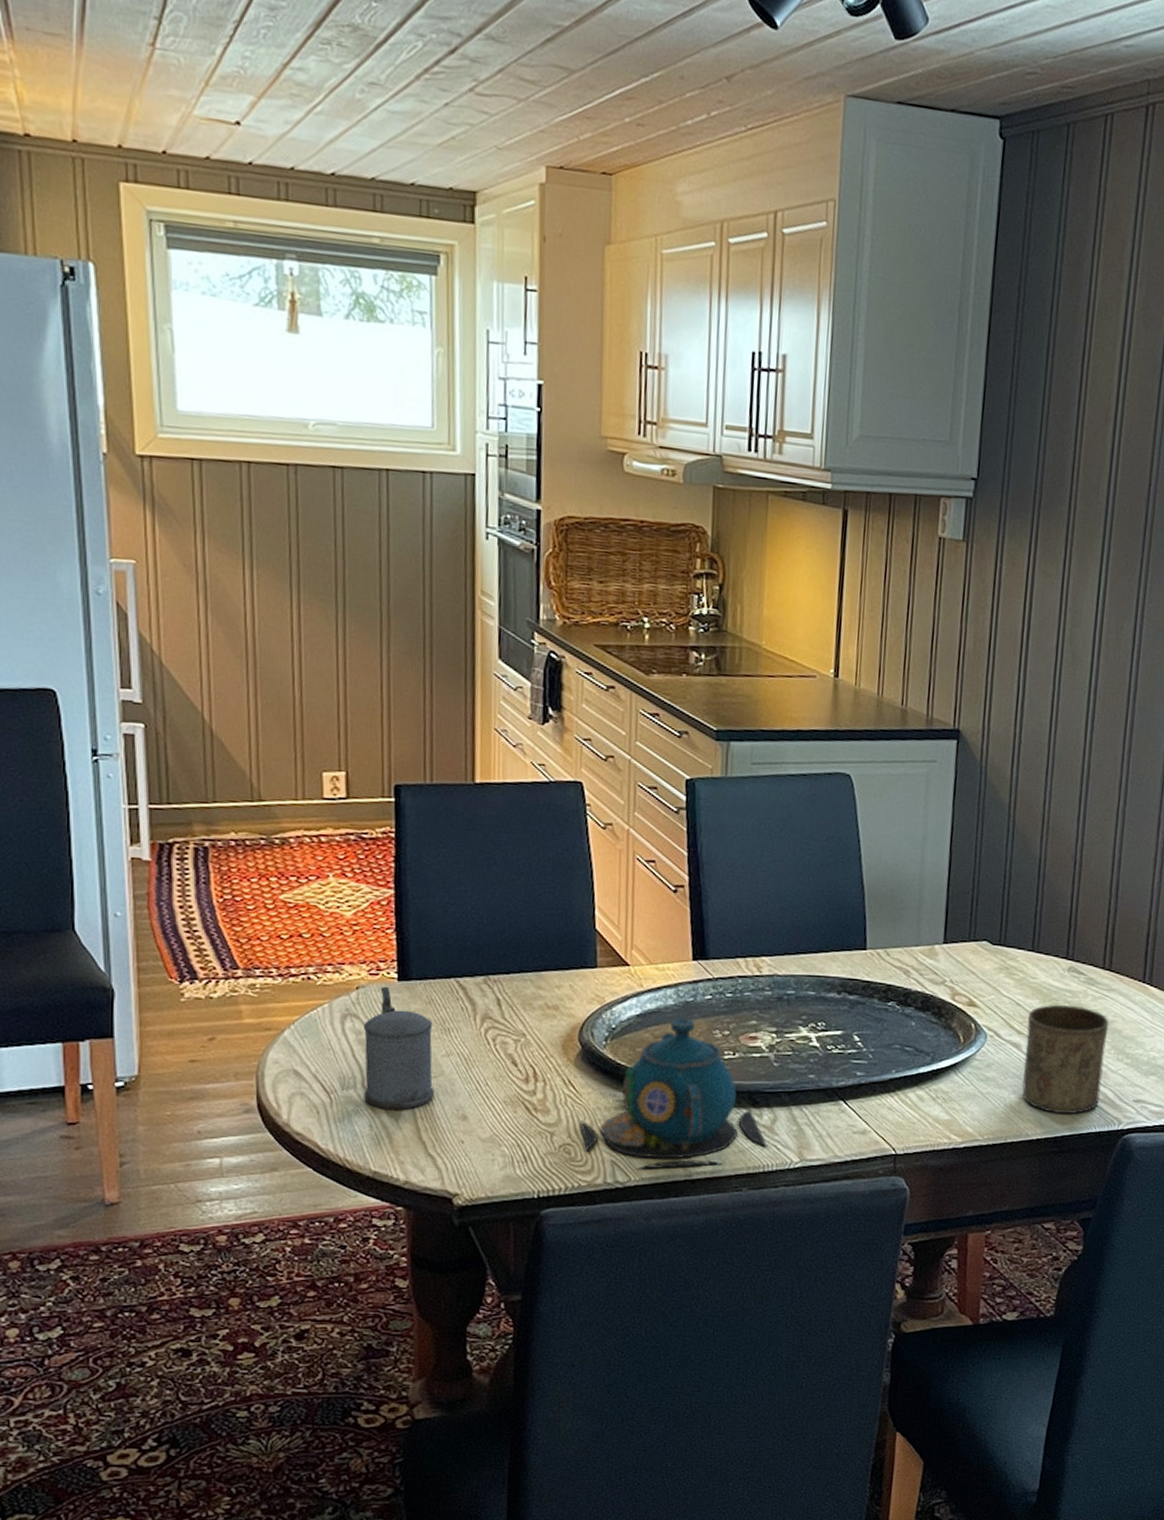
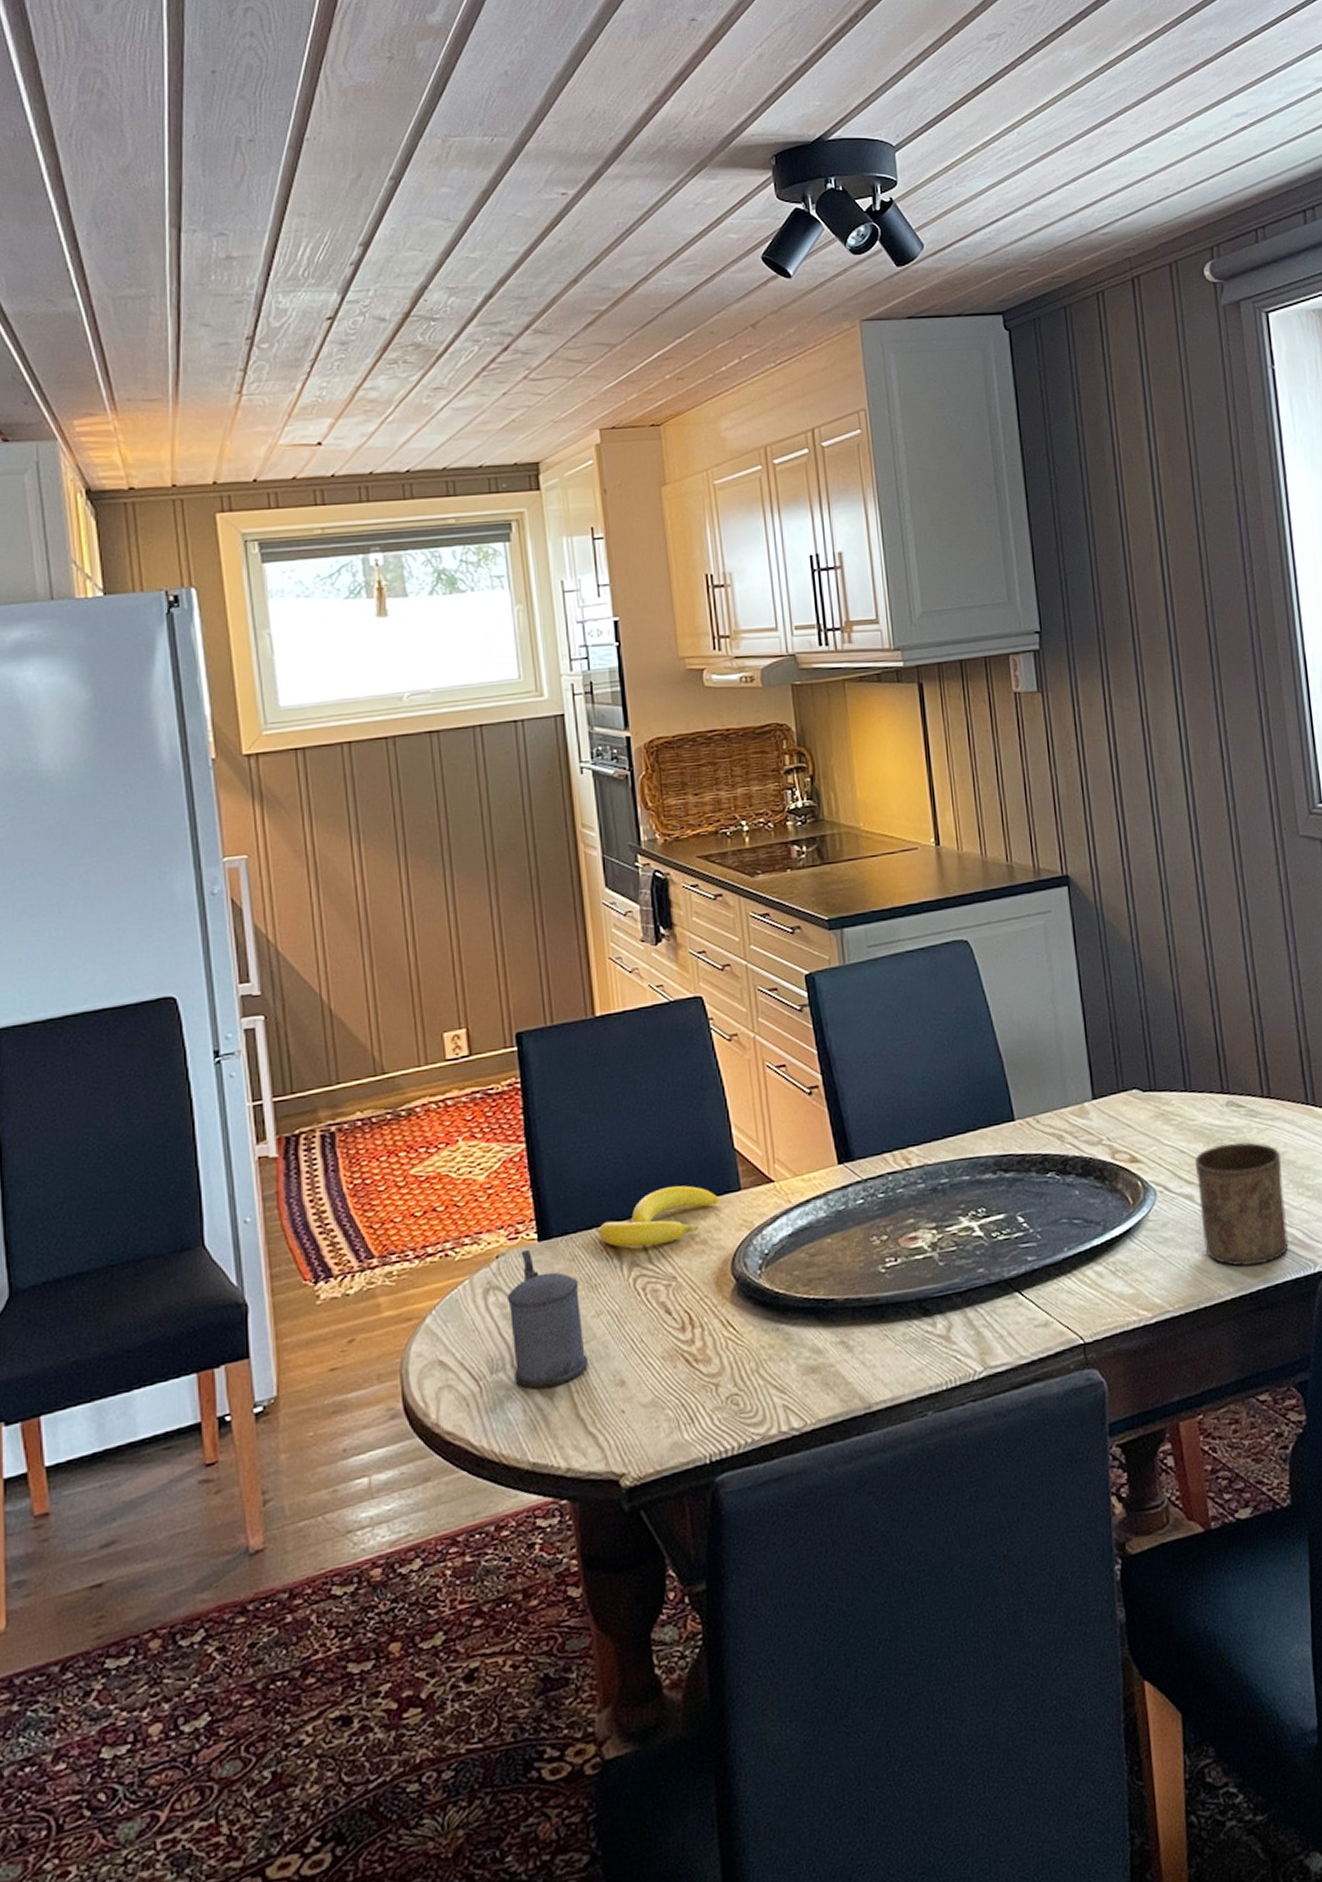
banana: none [456,952,576,1004] -> present [598,1185,720,1248]
teapot: present [579,1017,767,1169] -> none [744,1228,947,1410]

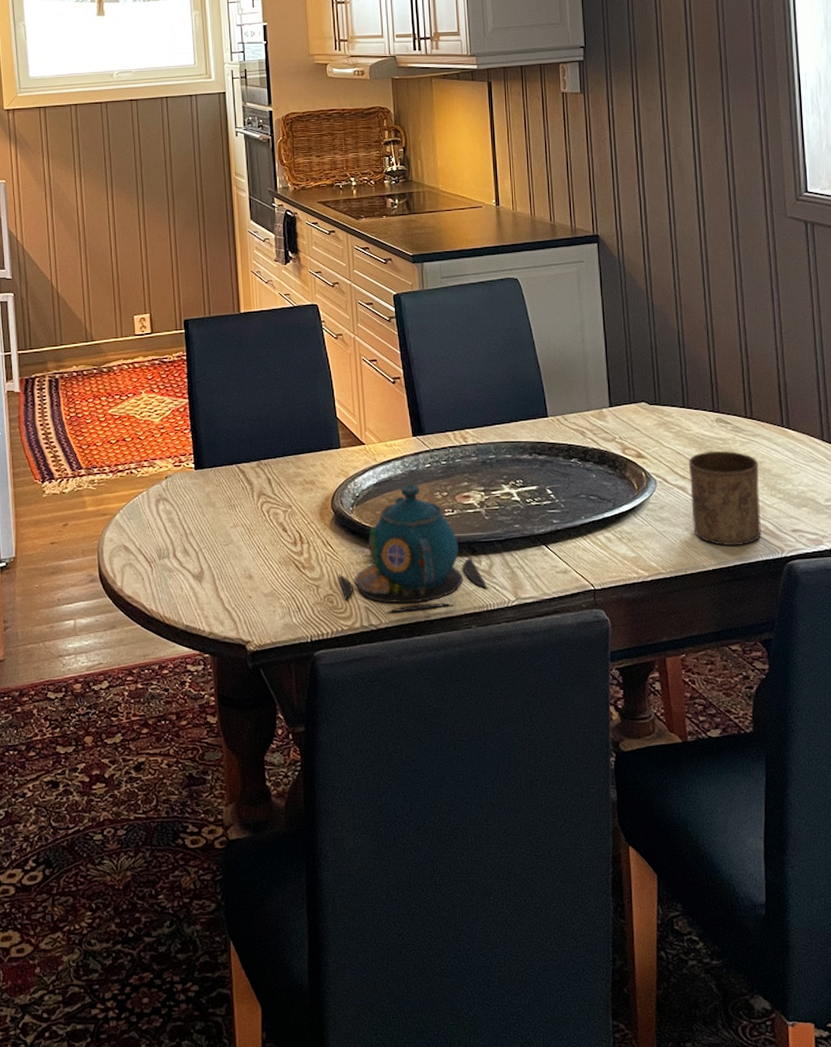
beer stein: present [508,1249,589,1389] -> none [172,474,228,574]
banana: present [598,1185,720,1248] -> none [237,440,325,482]
teapot: none [744,1228,947,1410] -> present [338,483,488,613]

